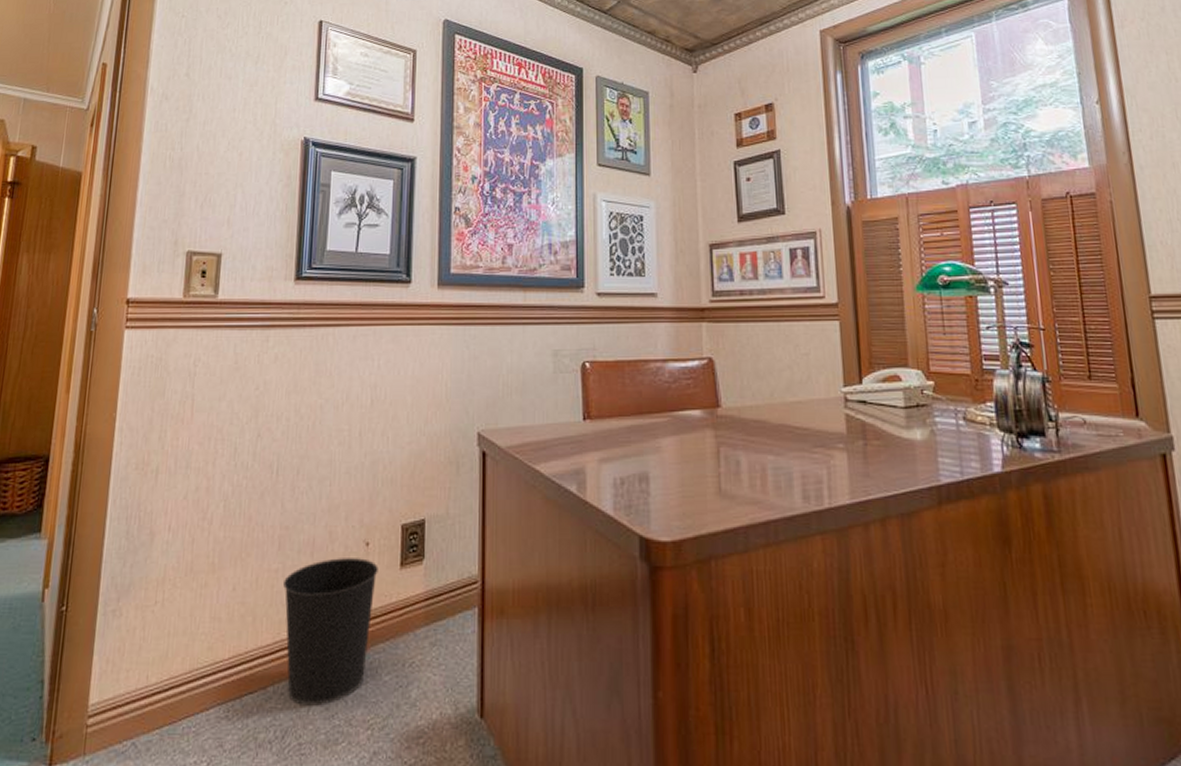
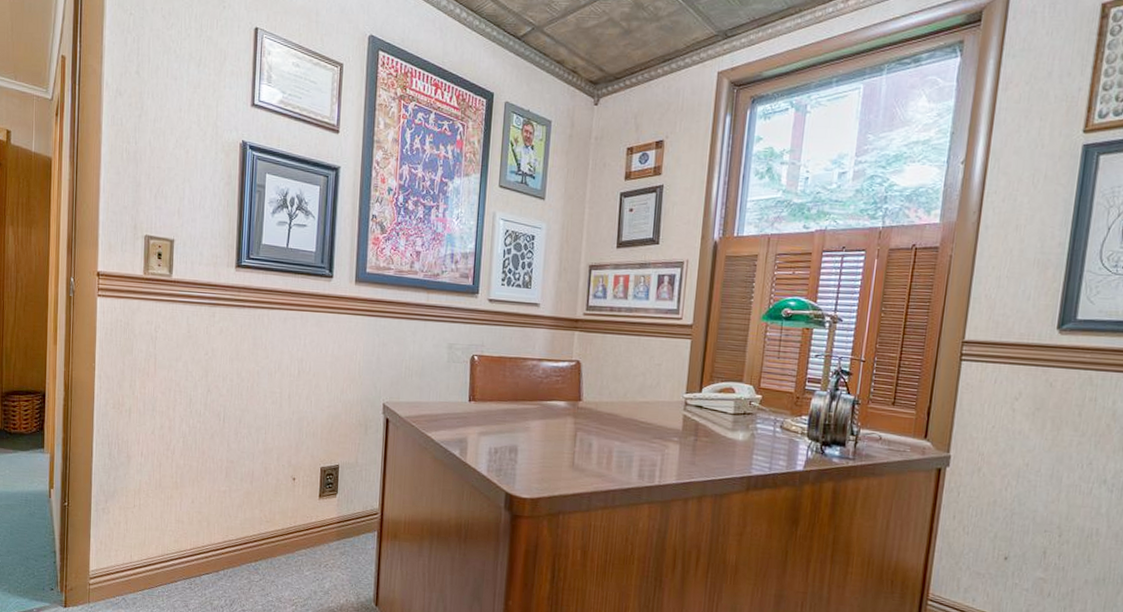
wastebasket: present [284,558,378,706] -> none [230,487,302,587]

